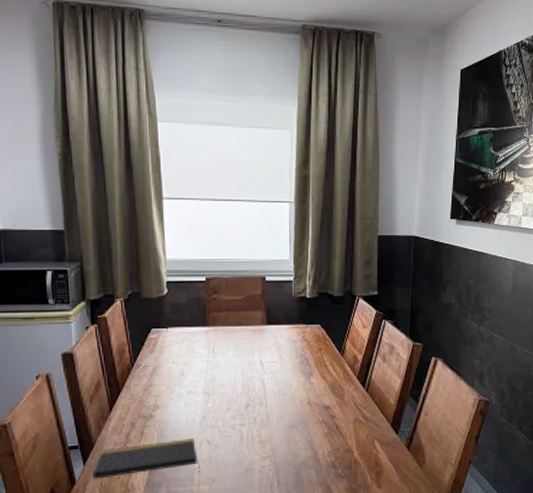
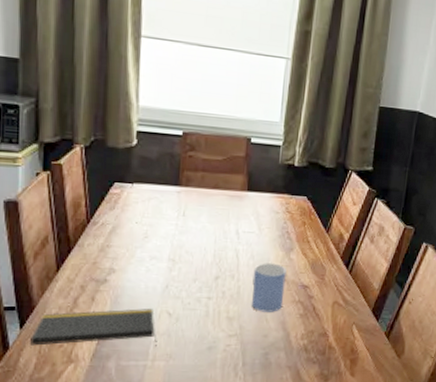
mug: none [279,388,309,434] -> present [251,263,286,312]

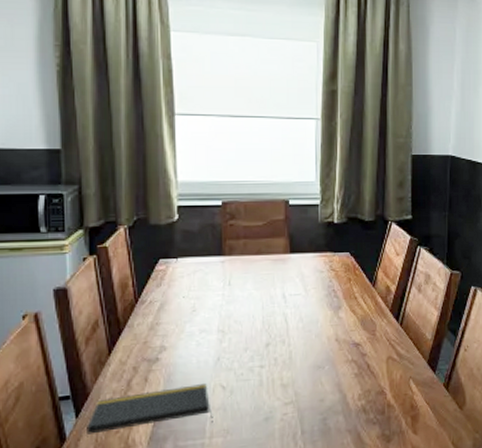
mug: present [251,263,286,312] -> none [303,323,337,376]

